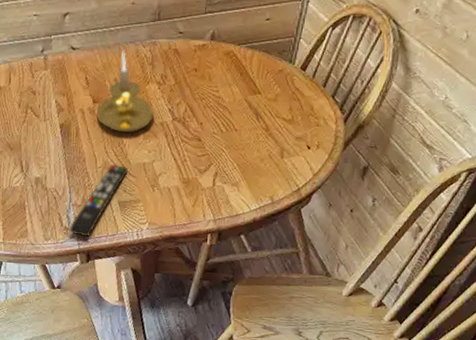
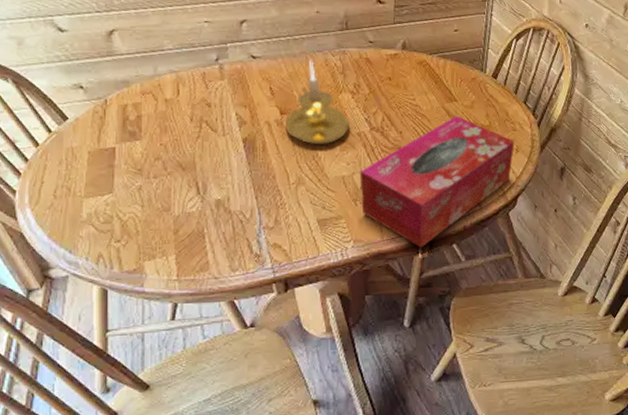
remote control: present [69,165,129,237] -> none [261,180,327,263]
tissue box: none [158,108,316,236] -> present [359,115,515,248]

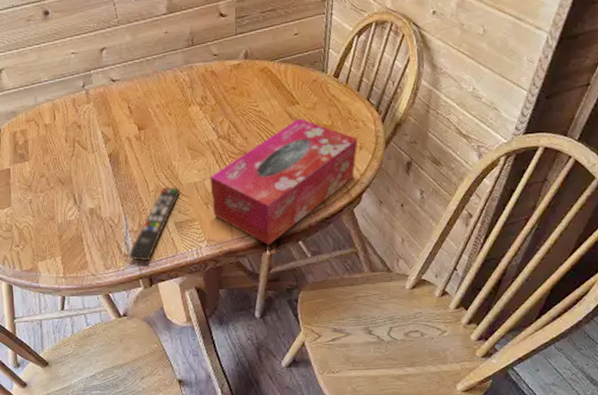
remote control: none [261,180,327,263] -> present [129,187,181,262]
candle holder: present [286,59,351,145] -> none [143,77,200,156]

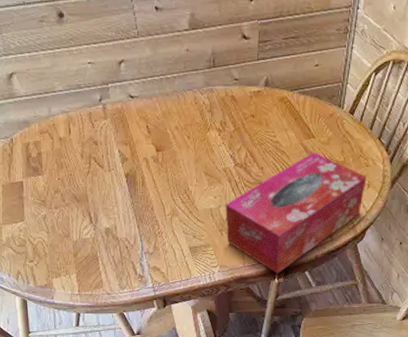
remote control: present [129,187,181,262] -> none [143,212,197,283]

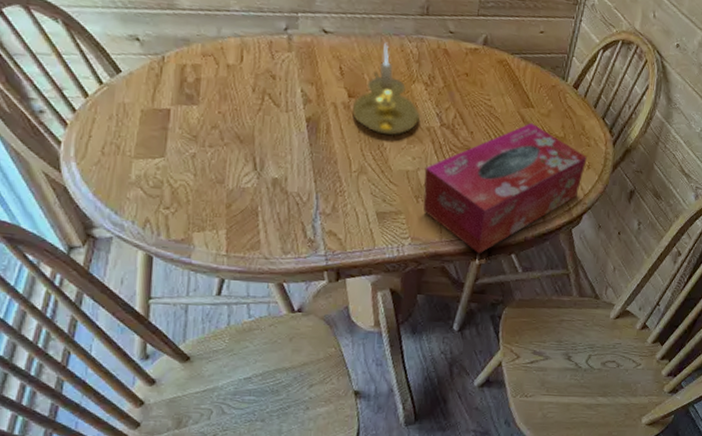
candle holder: none [161,98,218,180] -> present [353,42,421,136]

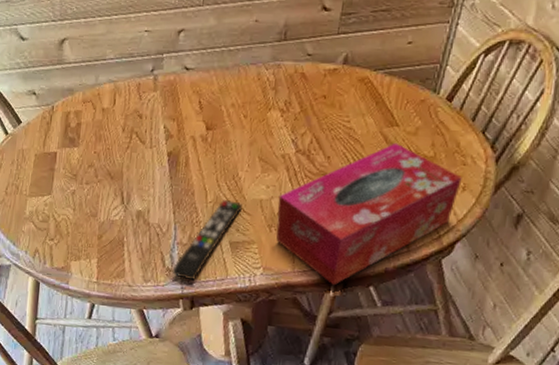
remote control: none [314,170,390,252] -> present [172,200,244,281]
candle holder: present [353,42,421,136] -> none [210,72,276,165]

